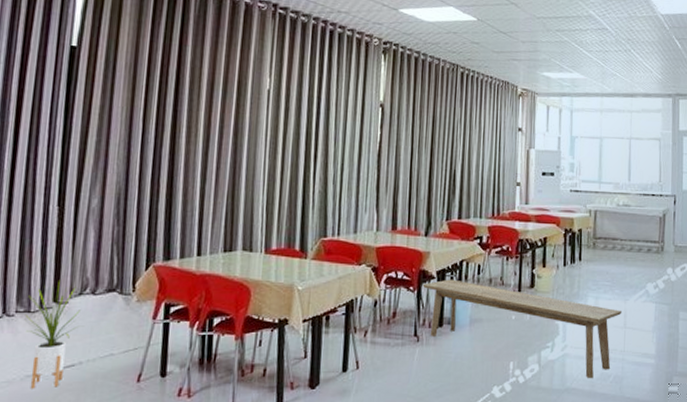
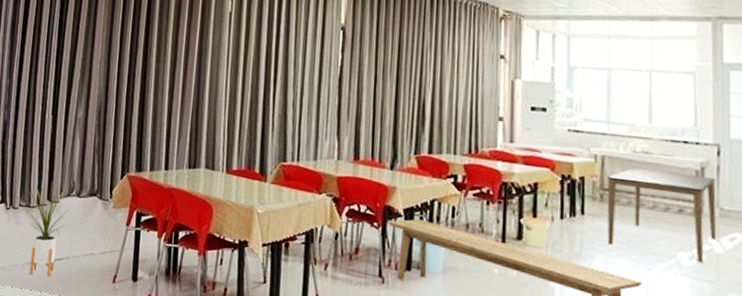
dining table: none [598,219,673,290] -> present [607,168,717,263]

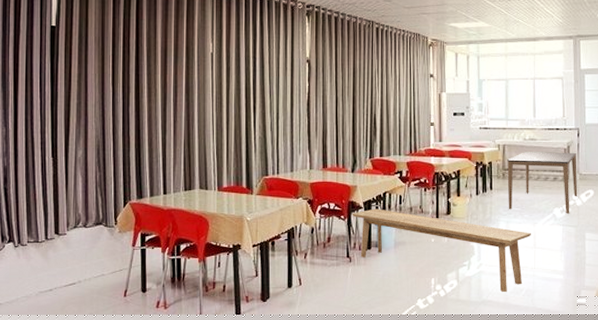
house plant: present [25,182,68,277] -> none [34,217,77,302]

